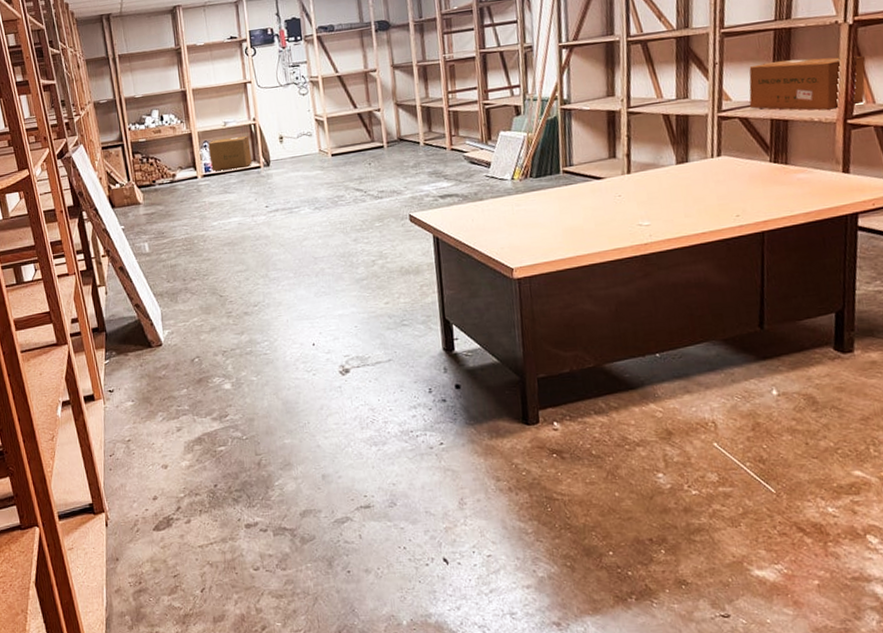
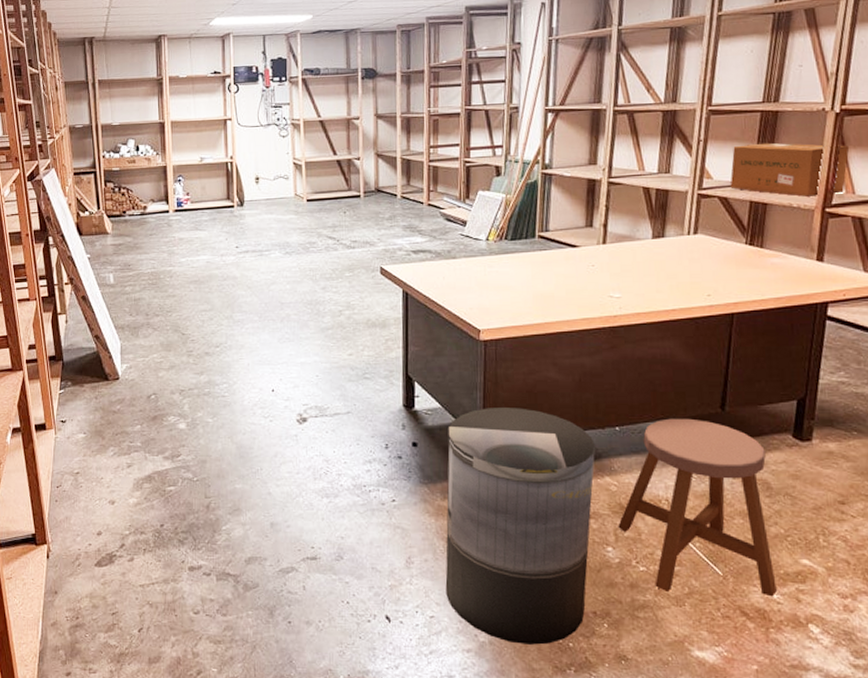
box: present [208,135,252,172] -> none [183,173,226,208]
trash can: none [489,342,641,577] -> present [445,408,595,645]
stool: none [666,339,832,513] -> present [618,418,777,597]

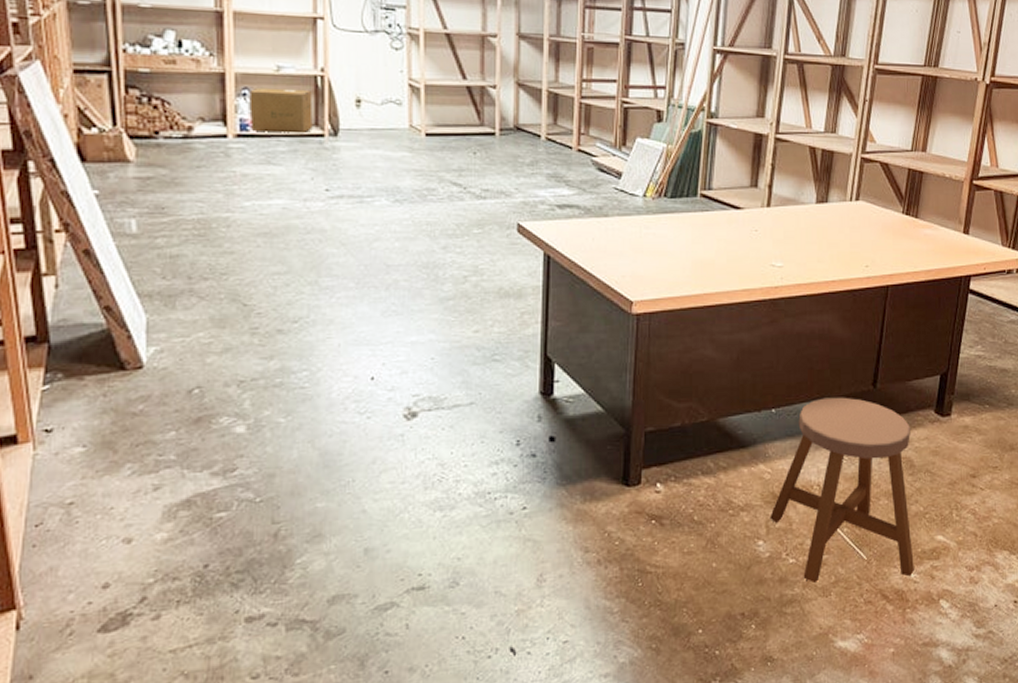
box: none [183,173,226,208] -> present [249,87,313,134]
trash can: present [445,408,595,645] -> none [582,391,750,660]
box: present [730,142,849,197] -> none [891,108,995,167]

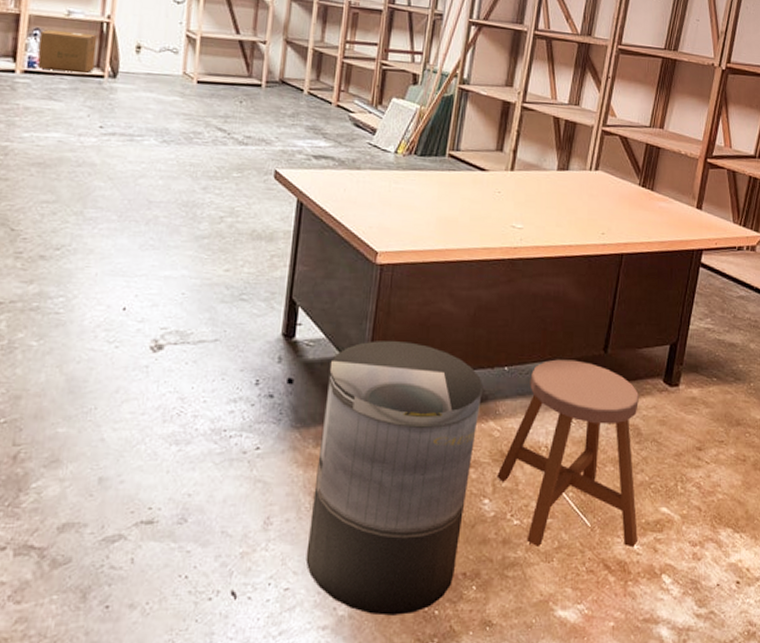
trash can: none [582,391,750,660] -> present [306,341,482,616]

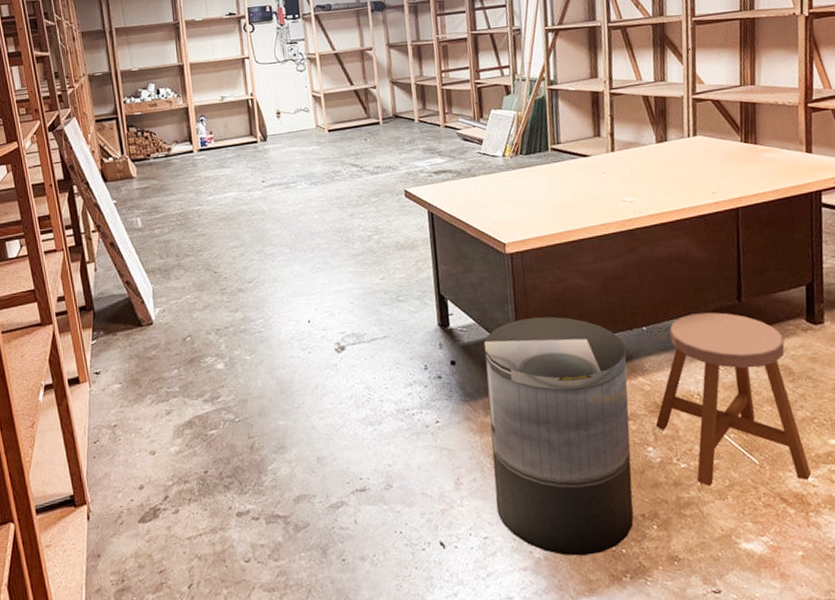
box: present [37,29,97,74] -> none [205,110,249,146]

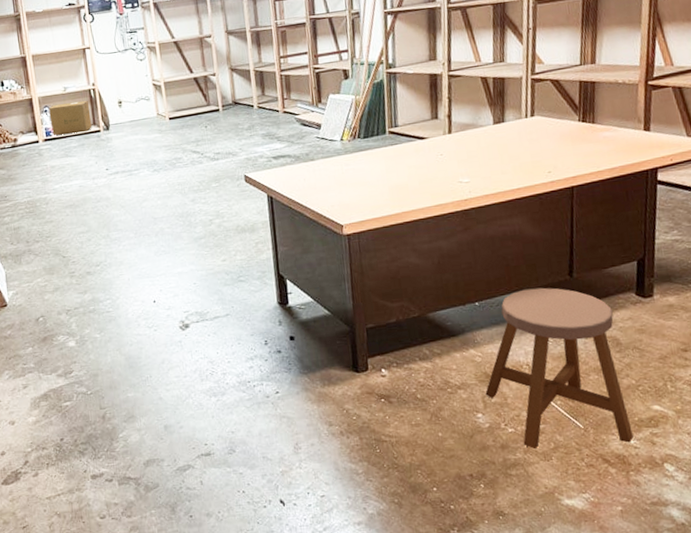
box: none [205,110,249,146] -> present [49,100,92,136]
trash can: present [483,316,634,556] -> none [321,293,462,512]

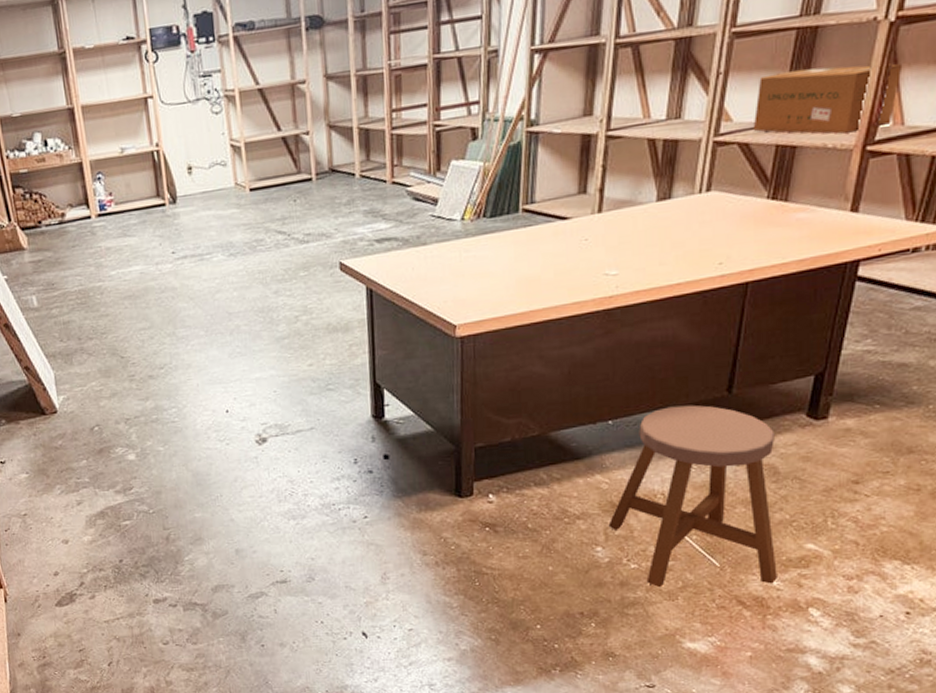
box: present [49,100,92,136] -> none [102,165,155,211]
box: none [559,21,665,73] -> present [753,64,901,134]

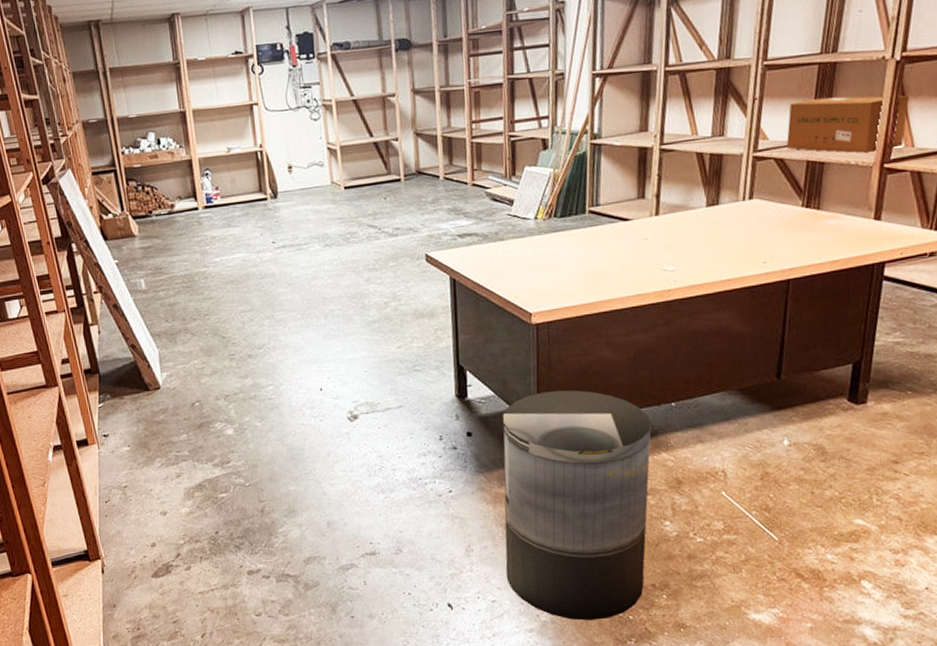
trash can: none [422,408,585,649] -> present [502,390,651,621]
stool: present [608,405,777,587] -> none [675,389,831,560]

